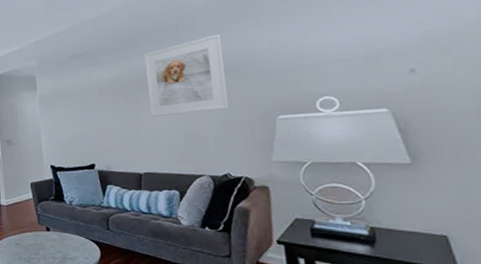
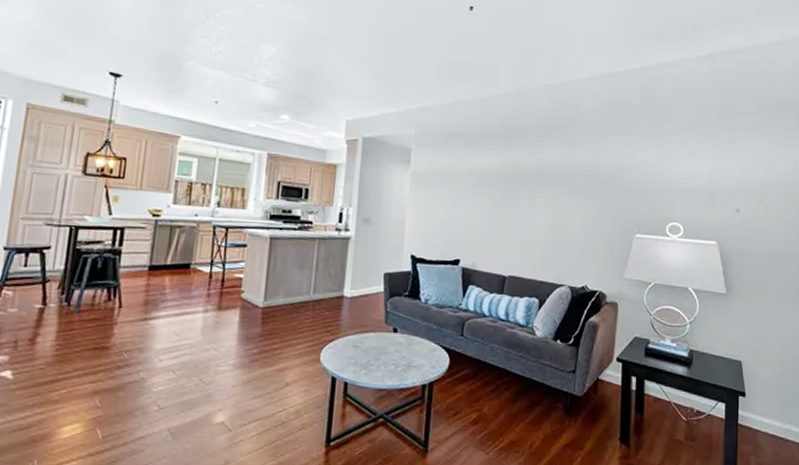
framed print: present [143,33,230,117] -> none [524,142,600,221]

